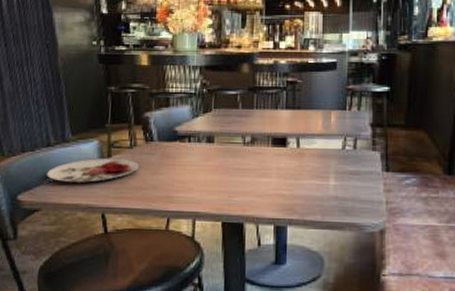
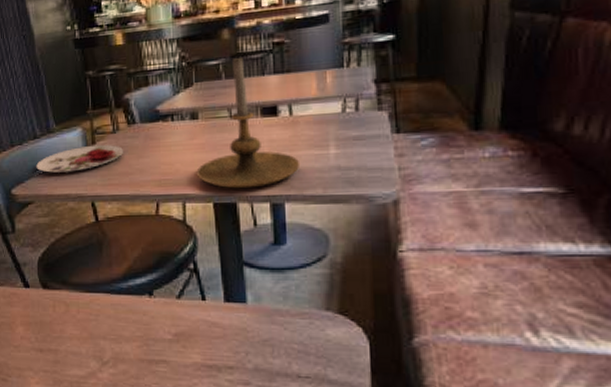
candle holder: none [208,90,304,211] -> present [196,57,301,189]

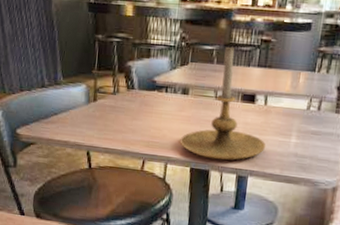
plate: present [36,144,124,173] -> none [41,101,121,123]

